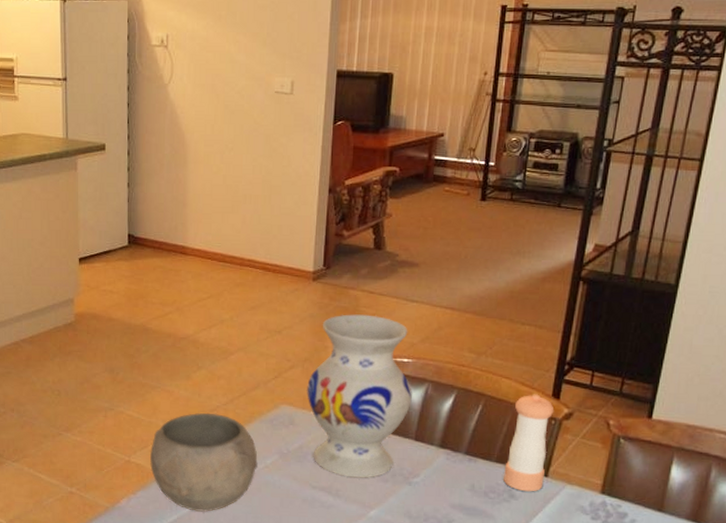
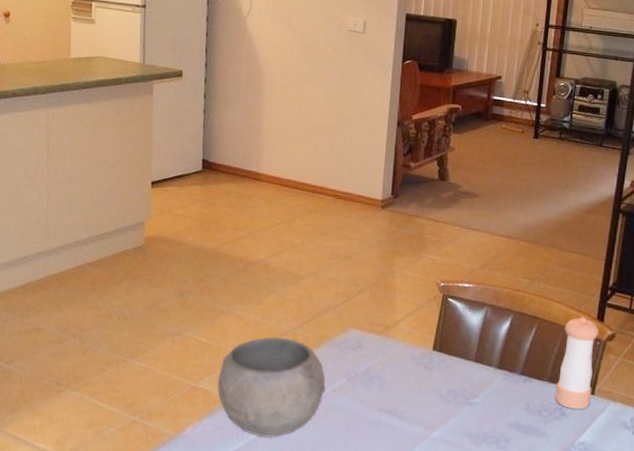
vase: present [307,314,412,478] -> none [374,241,473,400]

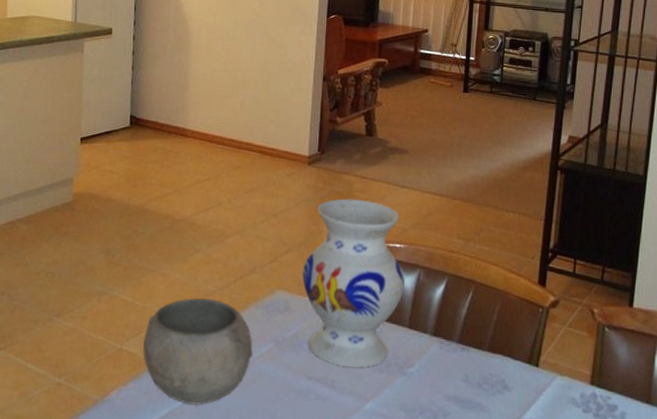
vase: none [374,241,473,400] -> present [302,198,405,368]
pepper shaker: present [555,317,599,410] -> none [496,281,541,383]

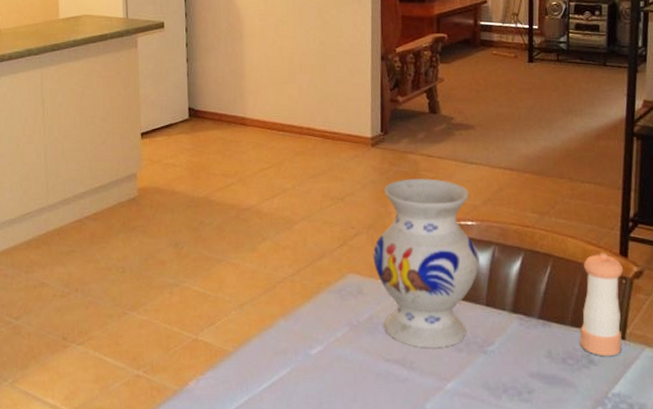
bowl: present [143,298,253,405] -> none [218,286,328,391]
pepper shaker: none [496,281,541,383] -> present [580,253,624,357]

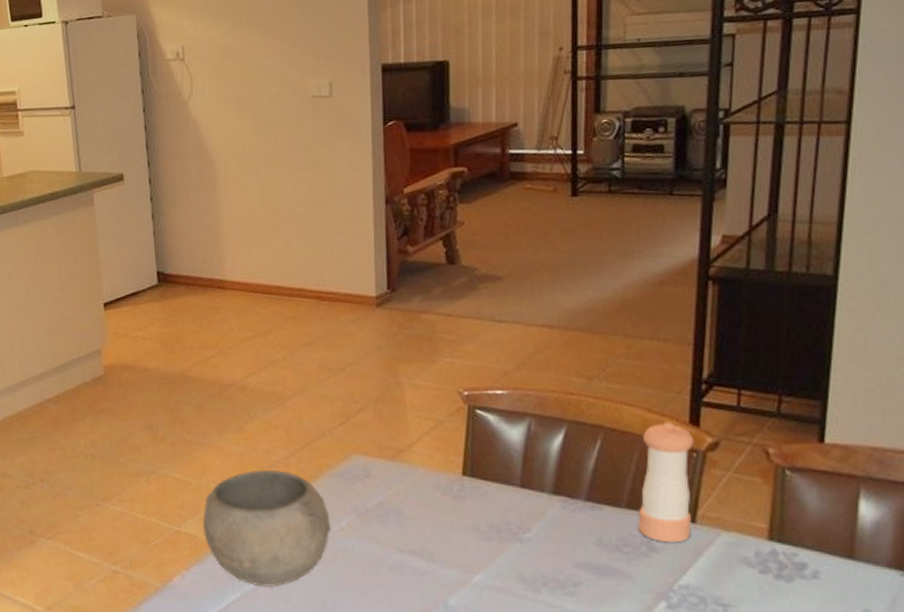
bowl: none [218,286,328,391] -> present [203,470,331,587]
vase: present [373,178,479,348] -> none [381,341,512,537]

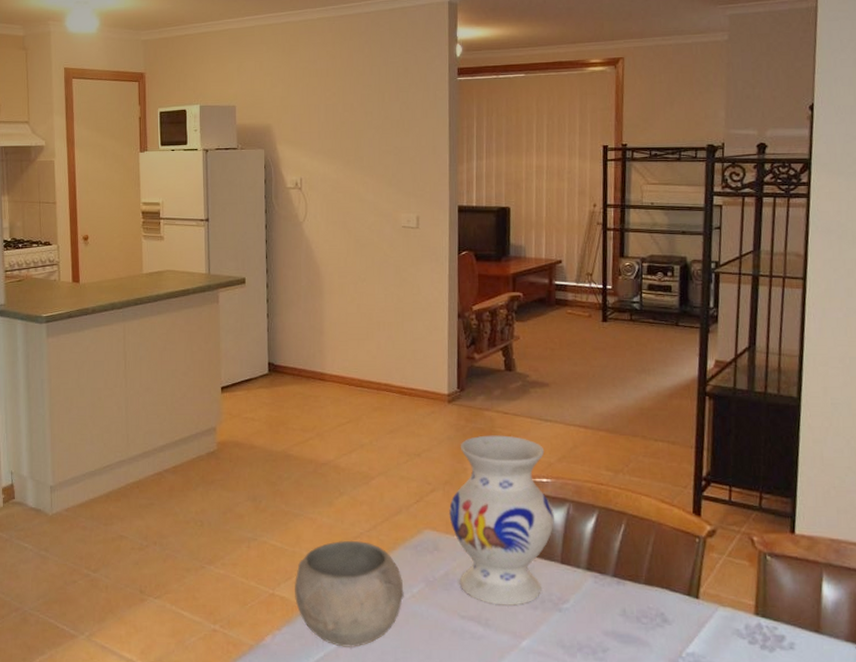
vase: none [381,341,512,537] -> present [449,435,554,606]
pepper shaker: present [638,422,695,543] -> none [654,511,697,616]

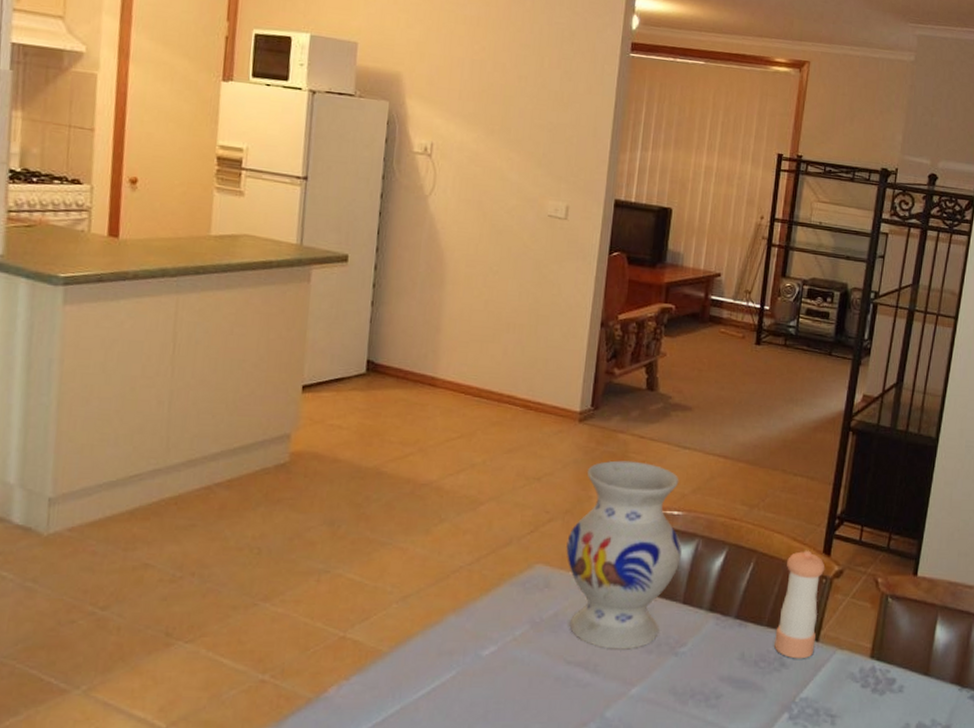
bowl: present [295,541,404,647] -> none [371,575,505,699]
pepper shaker: none [654,511,697,616] -> present [774,550,825,659]

